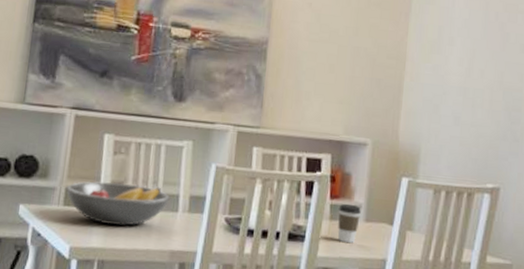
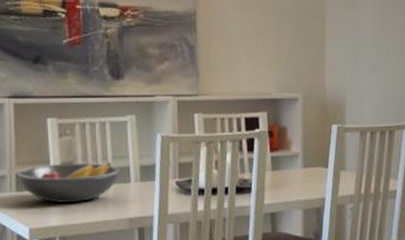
coffee cup: present [337,204,361,244] -> none [278,155,299,189]

